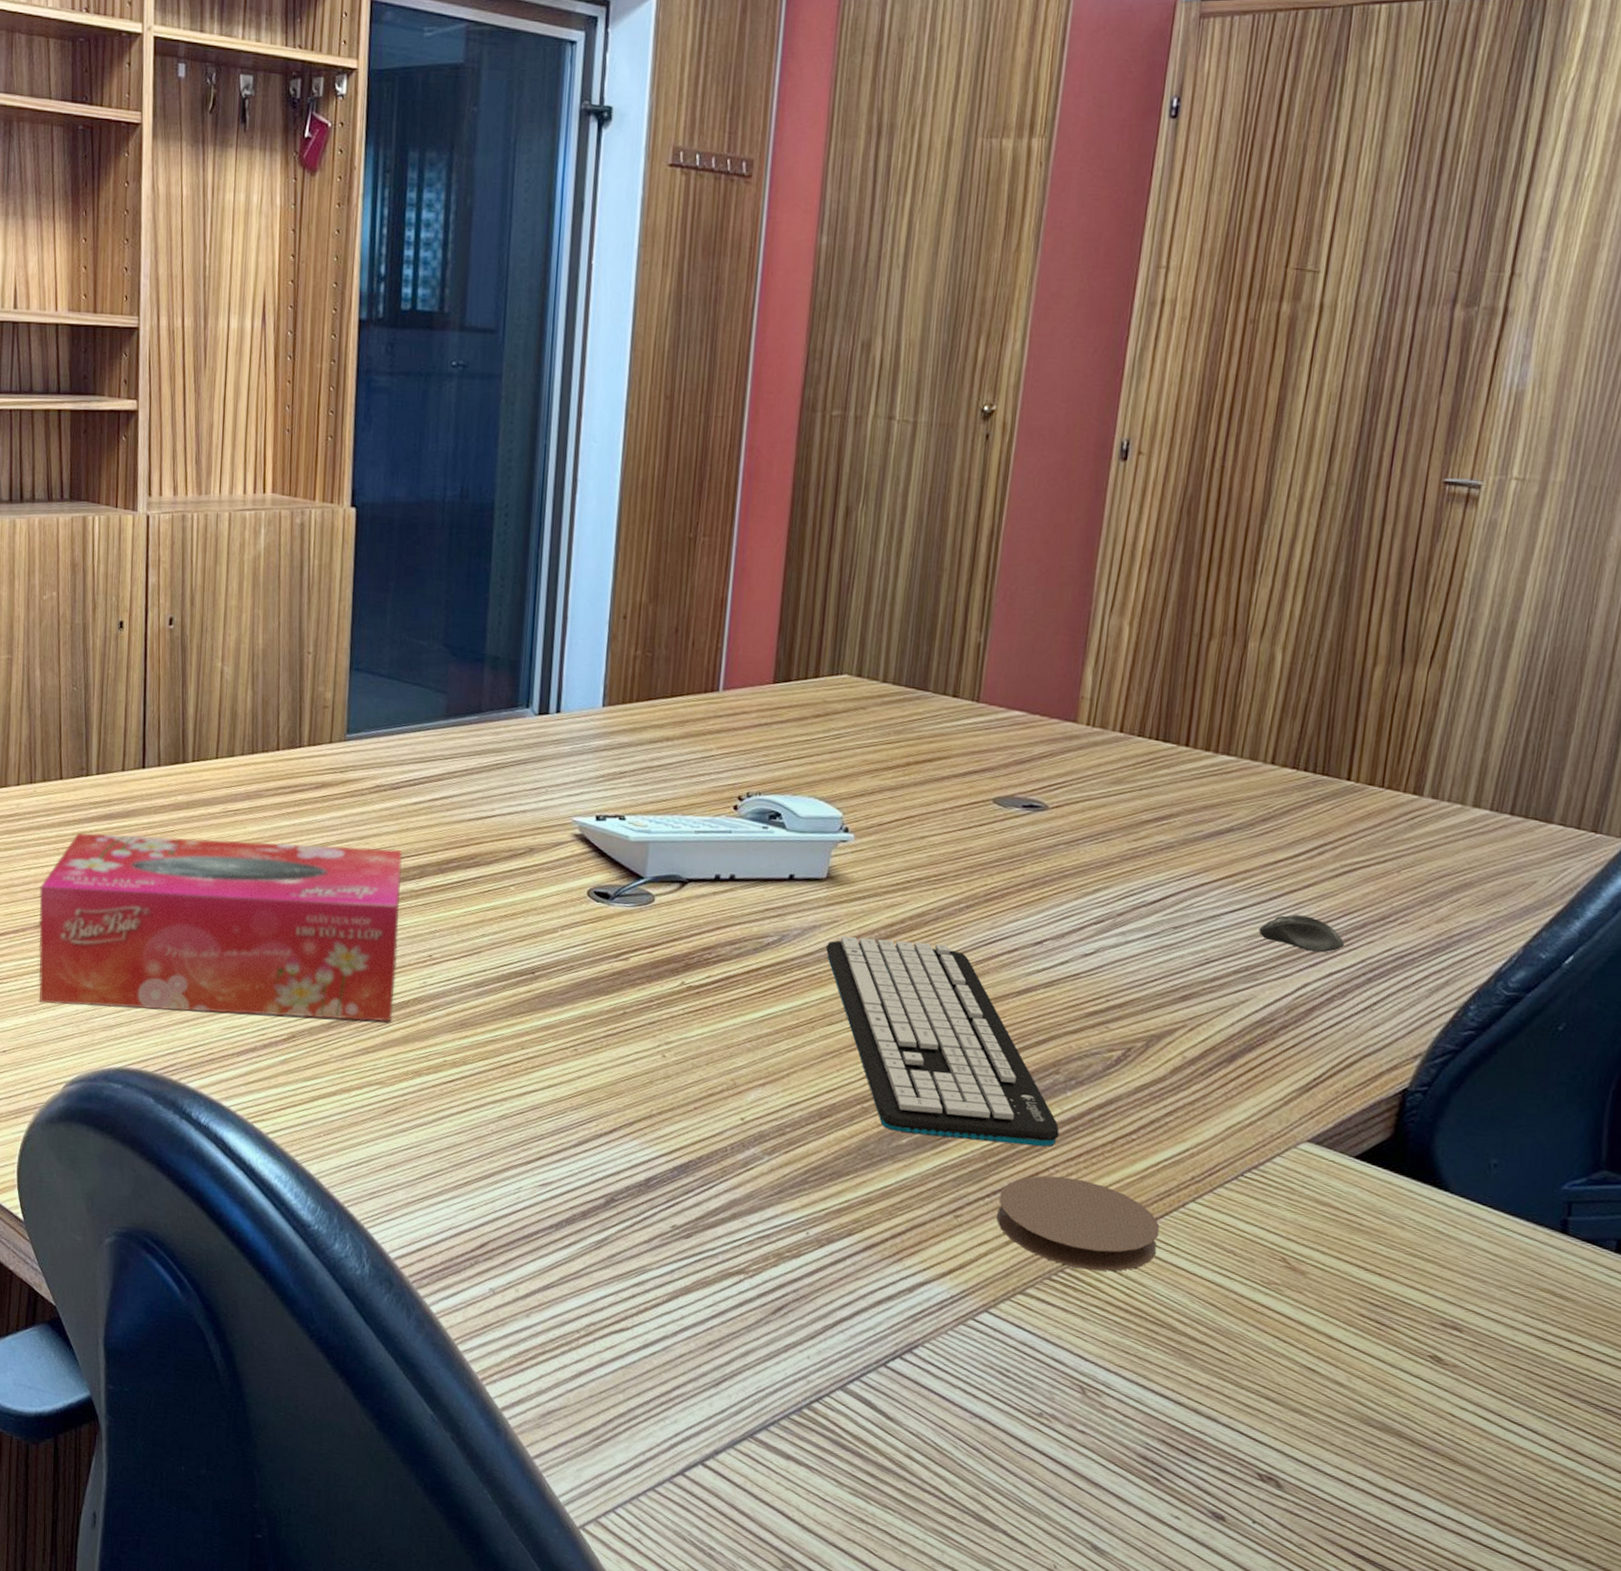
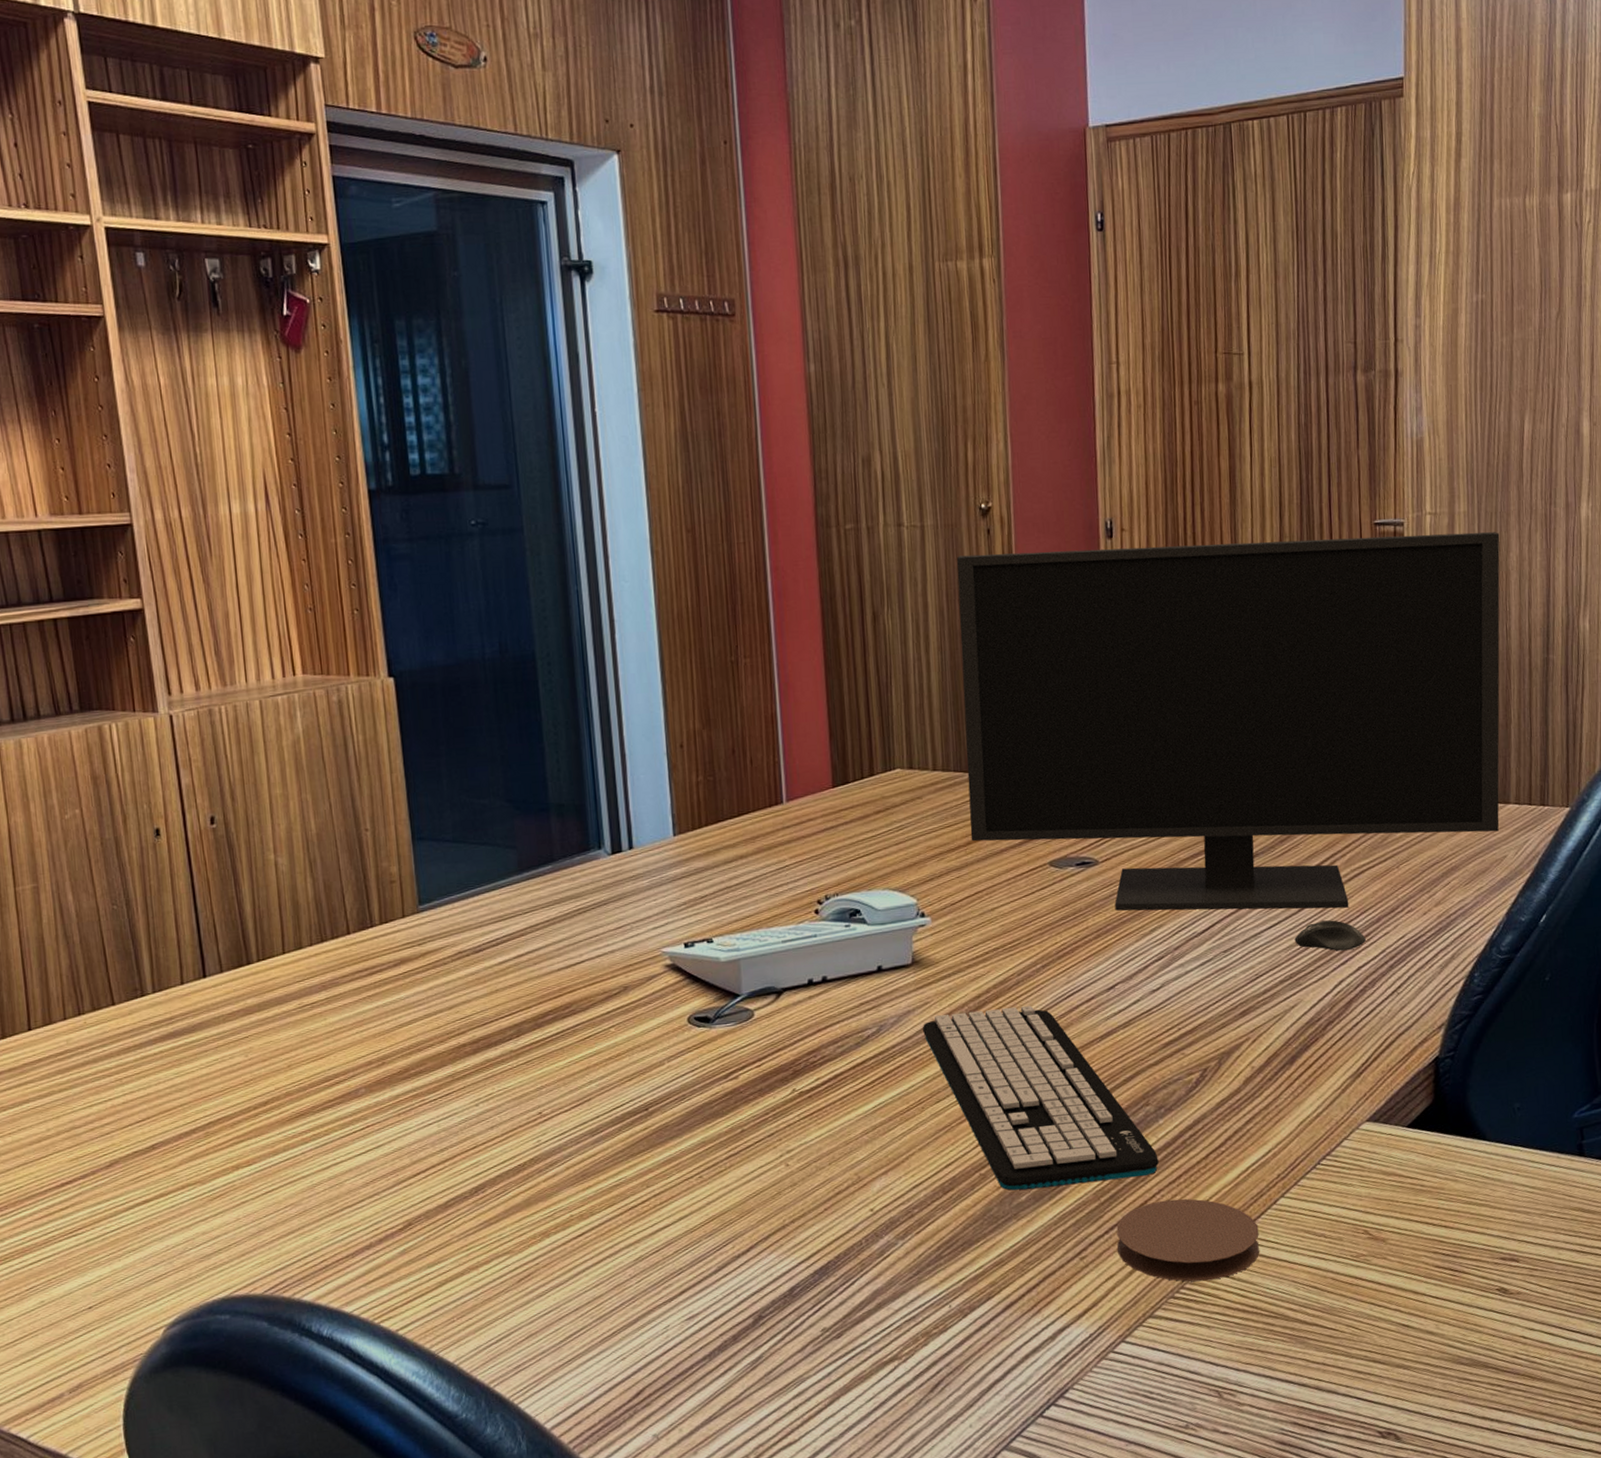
tissue box: present [38,833,402,1022] -> none [105,1013,510,1247]
monitor: none [911,459,1602,906] -> present [956,532,1500,911]

